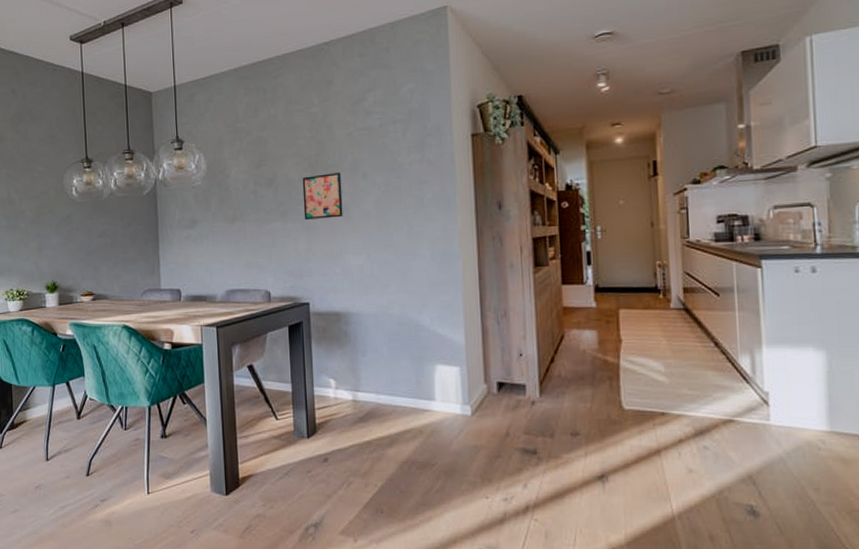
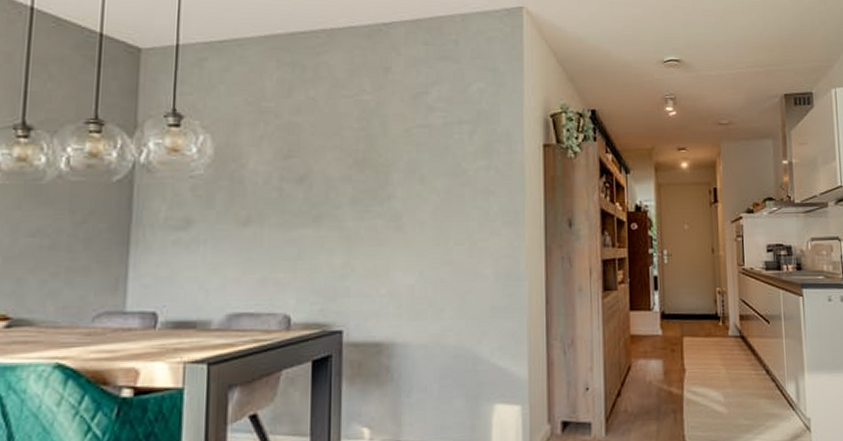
wall art: present [302,172,343,220] -> none [343,173,394,227]

